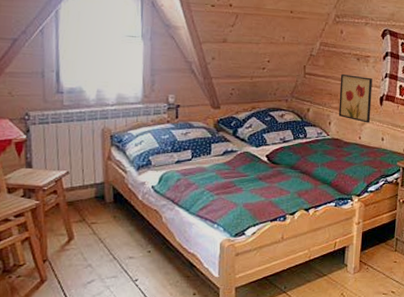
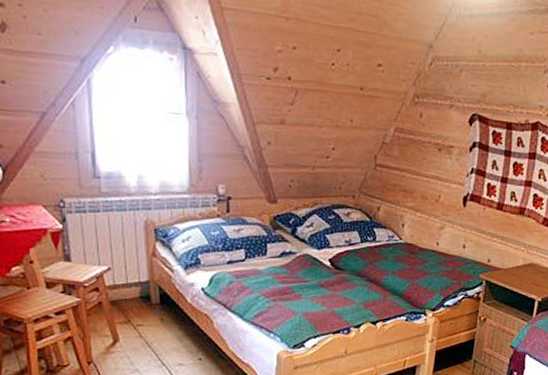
wall art: present [338,73,373,123] -> none [413,166,456,227]

